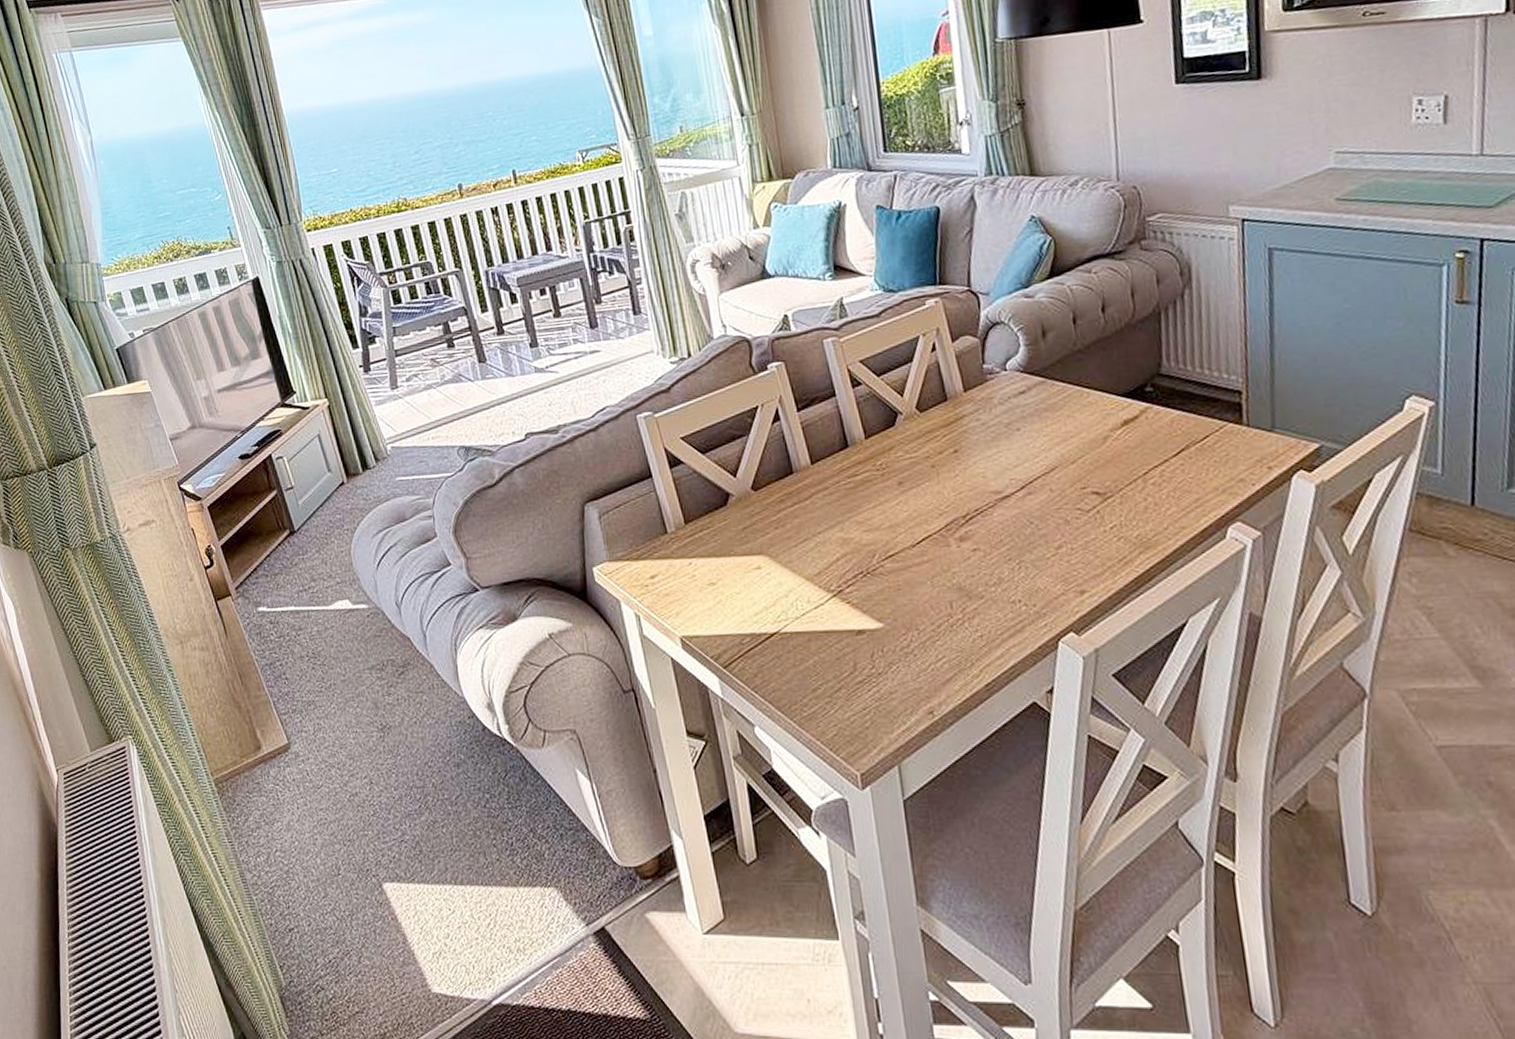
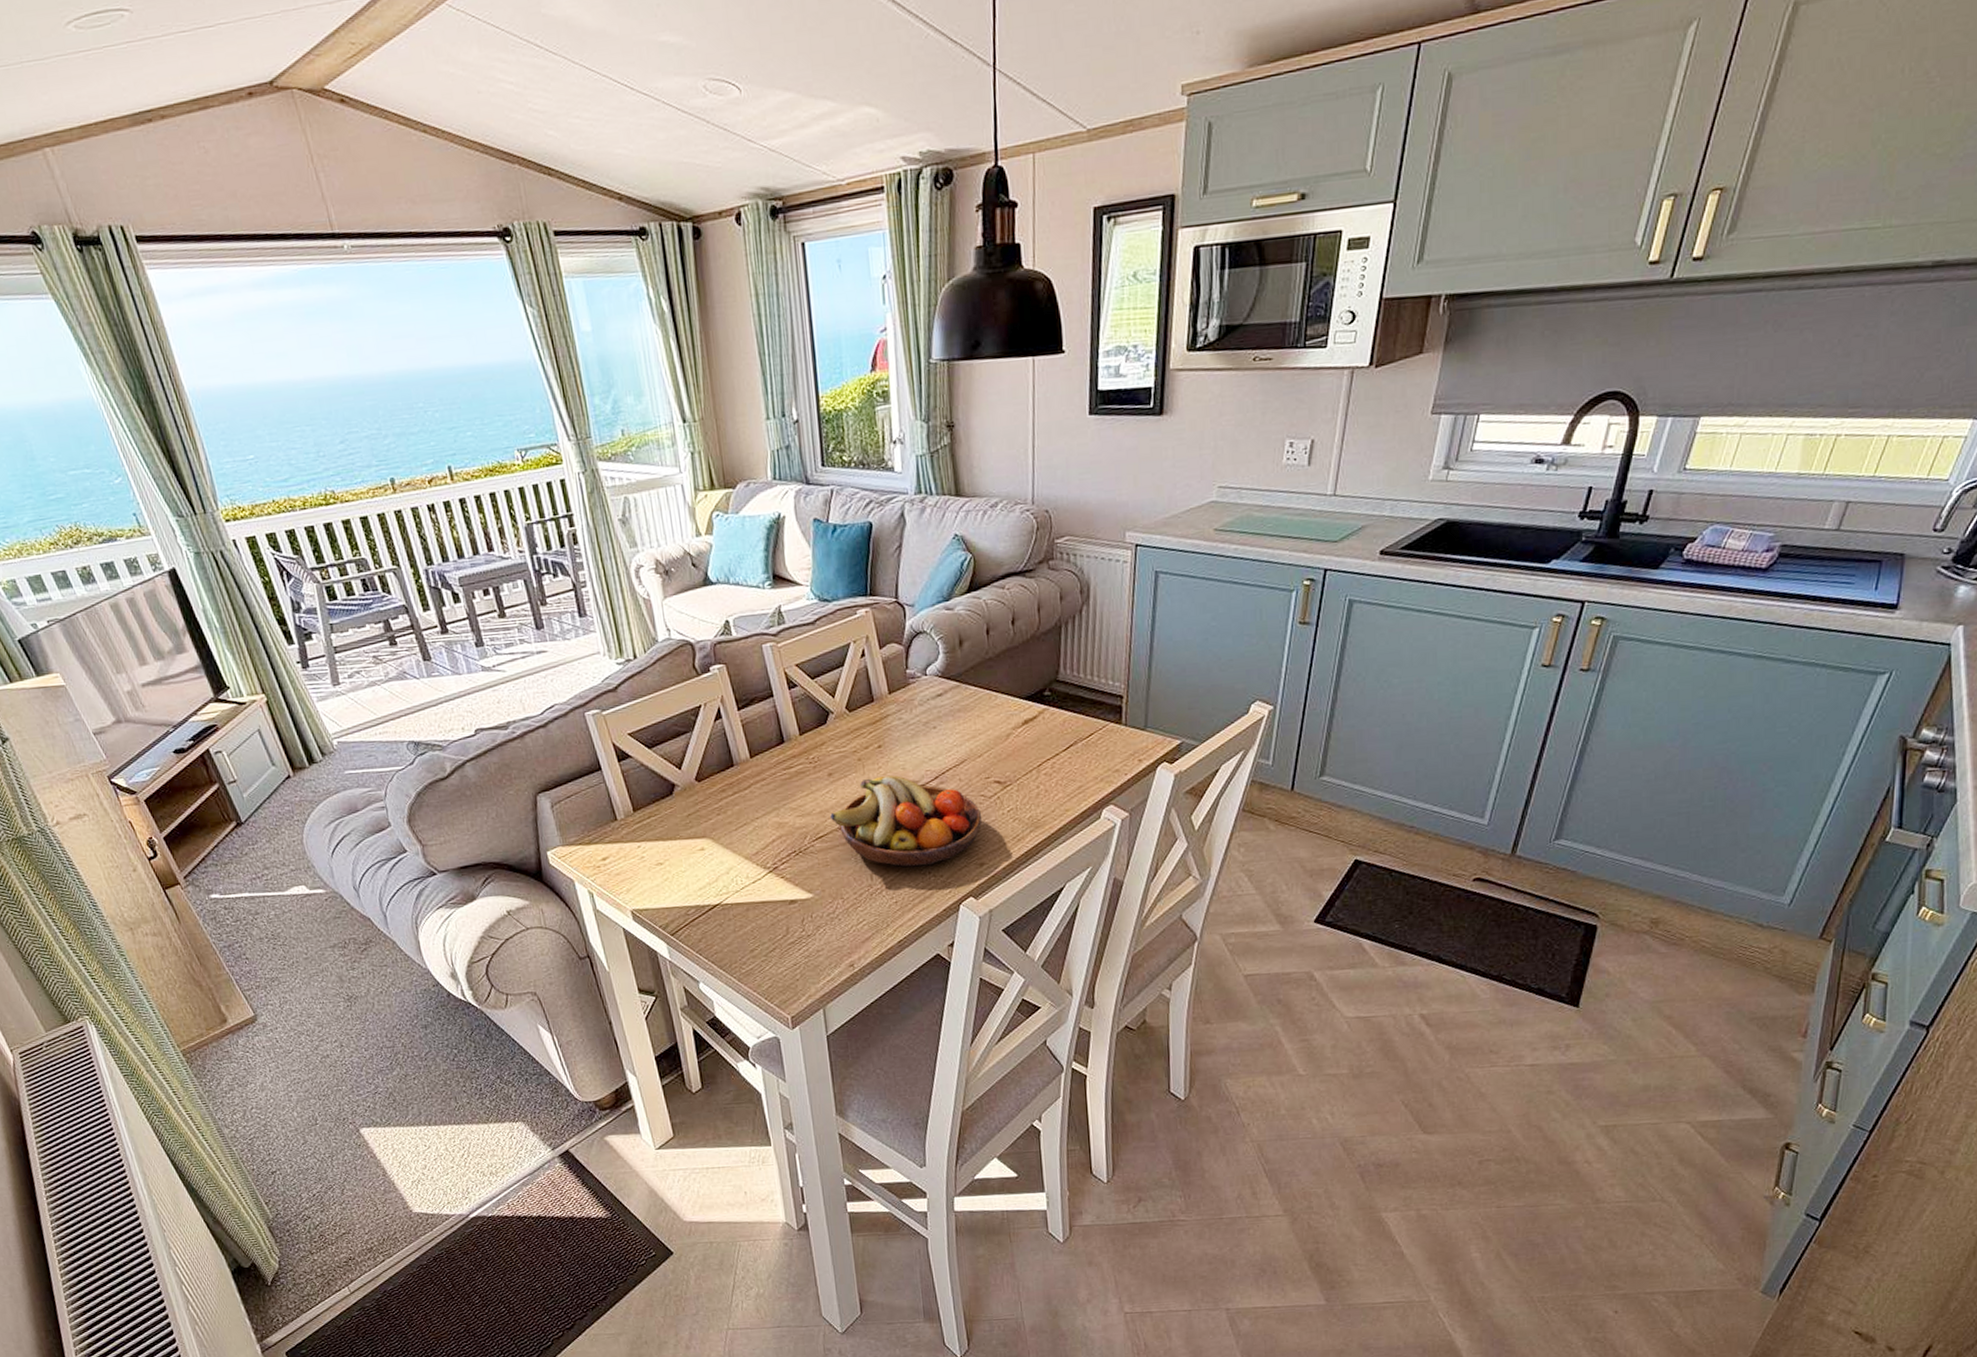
fruit bowl: none [901,485,1079,594] -> present [830,775,981,867]

